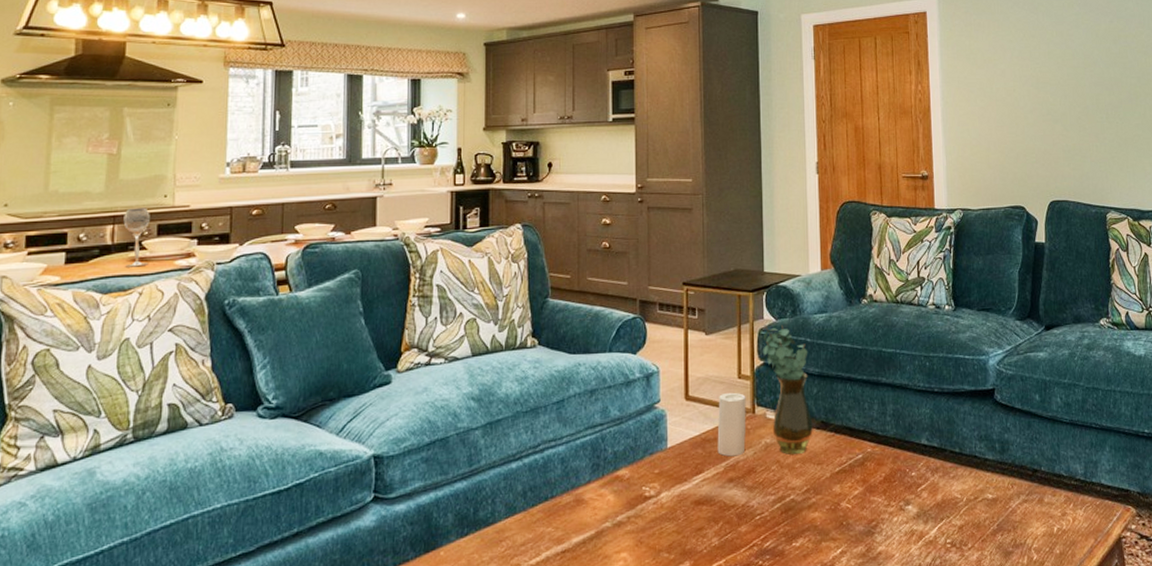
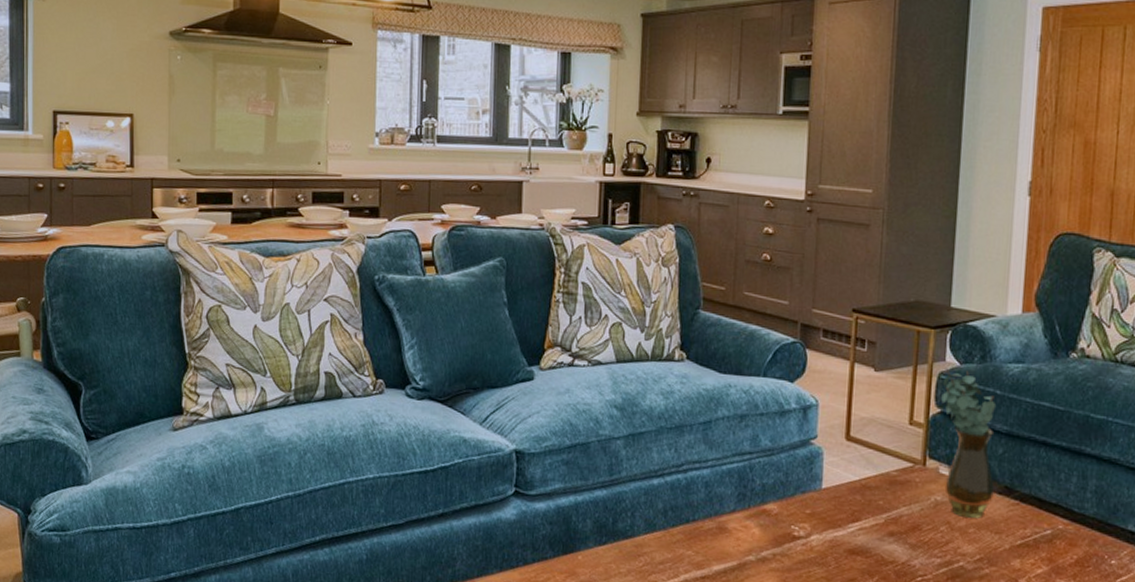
wineglass: present [123,207,150,267] -> none [281,173,305,233]
candle: present [717,392,747,457] -> none [878,438,917,510]

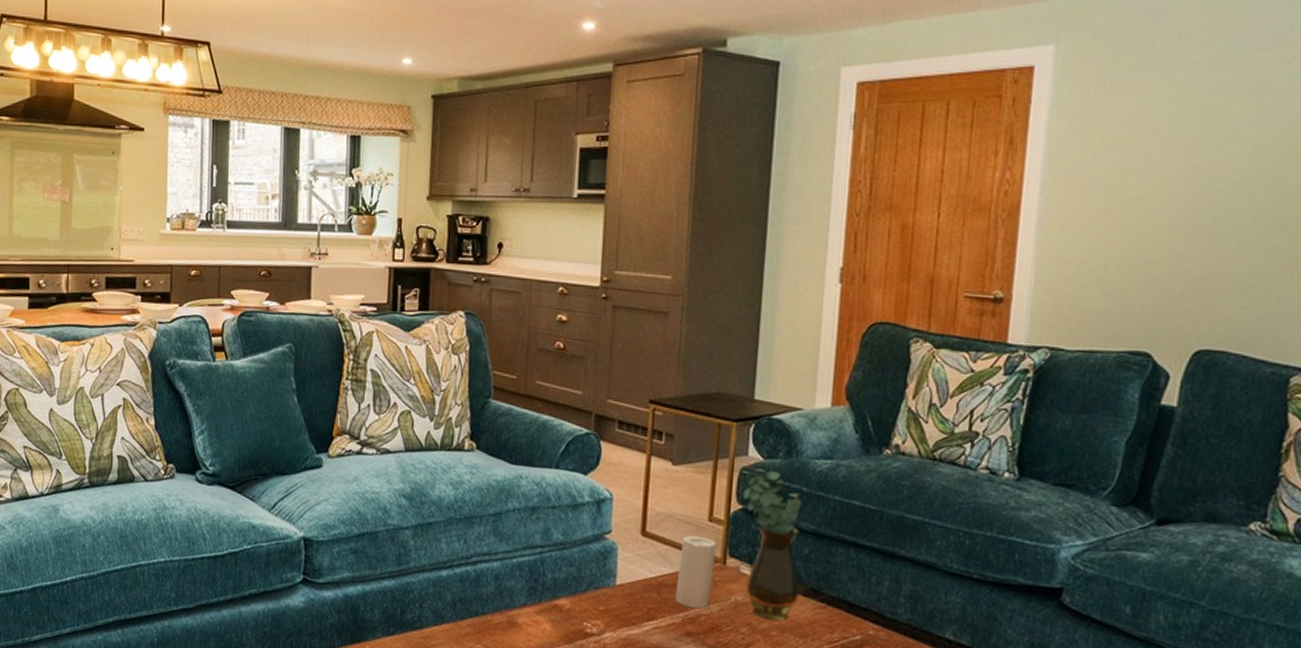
candle: none [878,438,917,510] -> present [675,535,717,609]

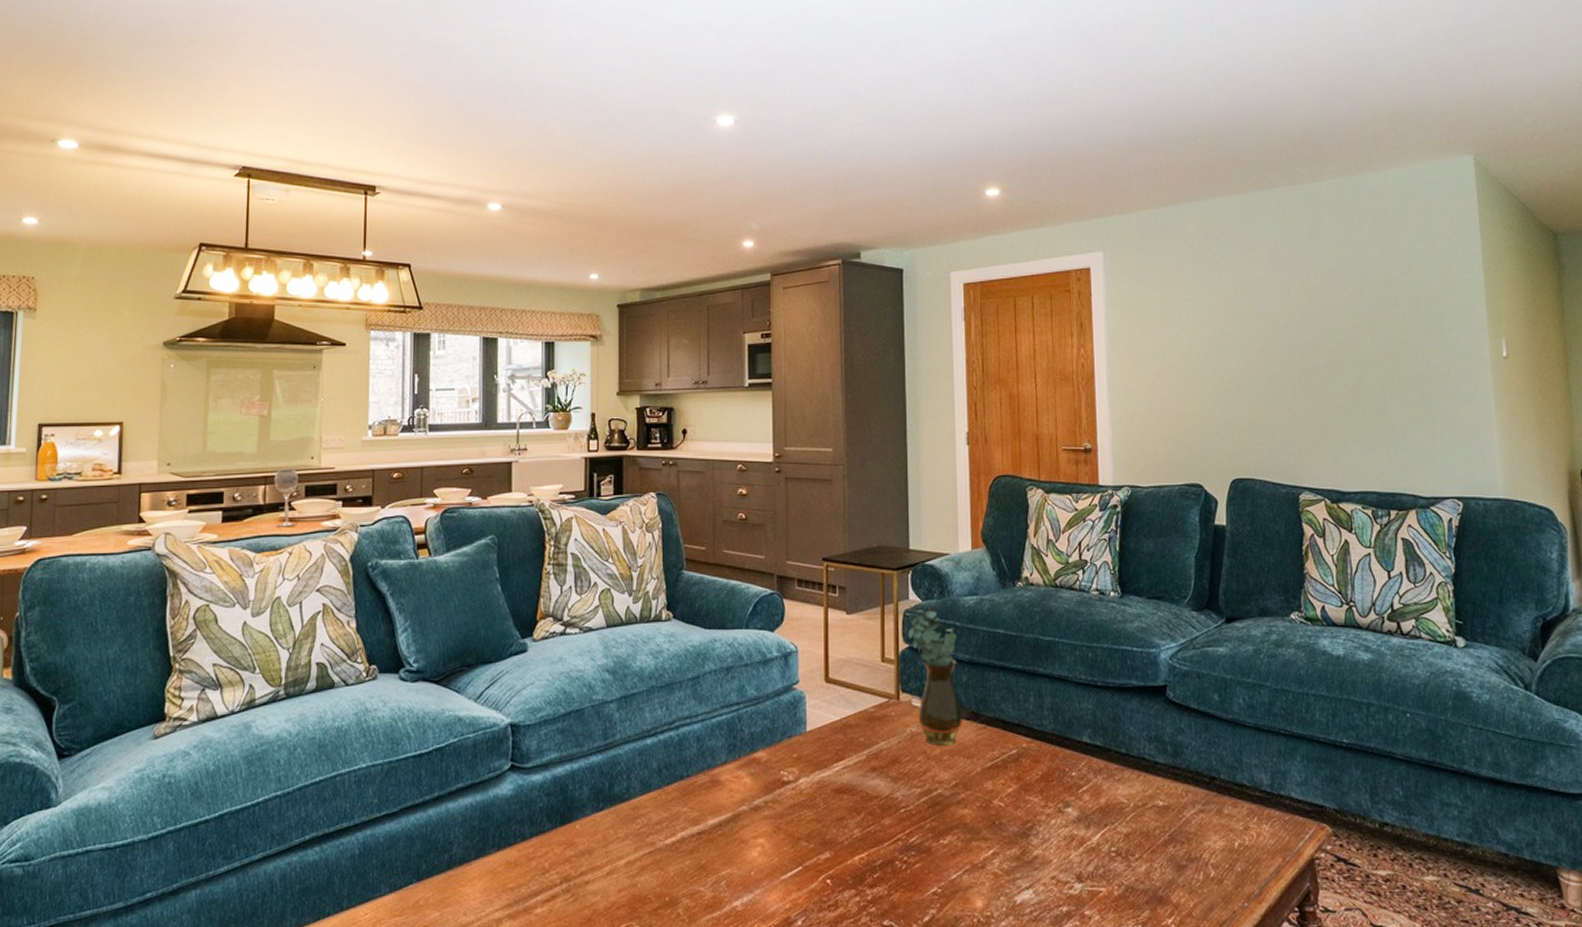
wineglass: none [76,258,99,318] -> present [274,469,298,527]
candle: present [675,535,717,609] -> none [859,676,890,744]

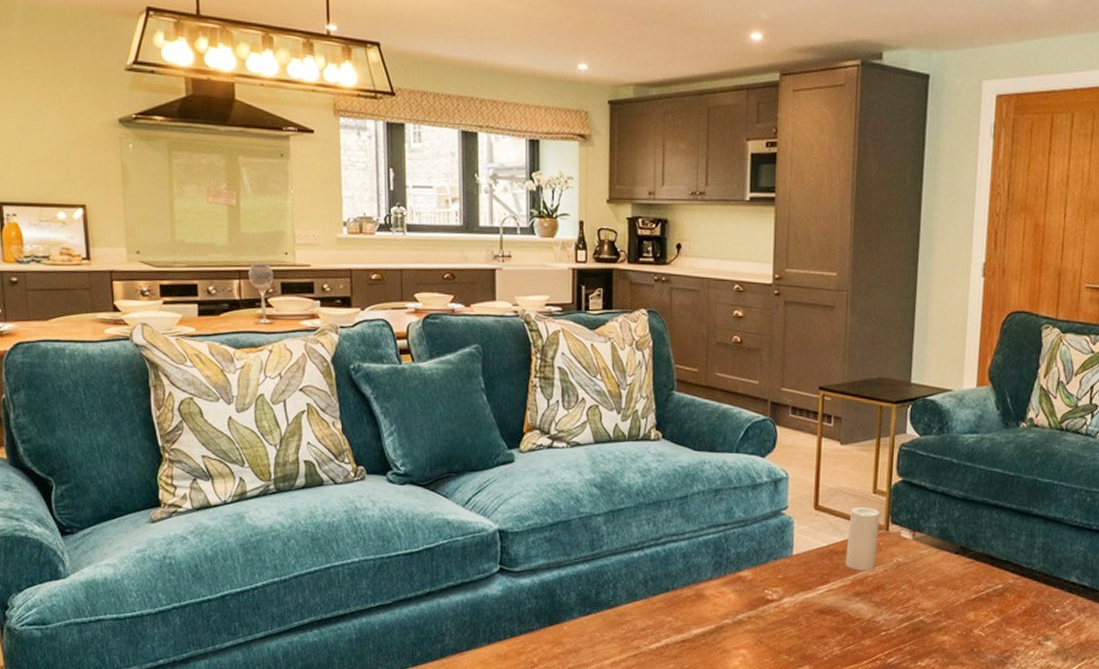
candle: none [859,676,890,744] -> present [845,506,880,571]
vase: present [908,606,962,745] -> none [902,440,953,576]

